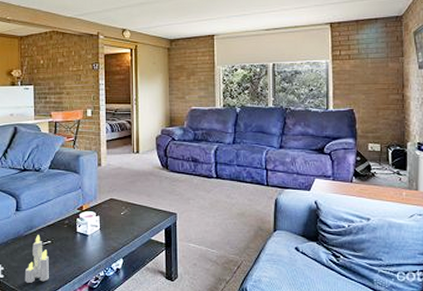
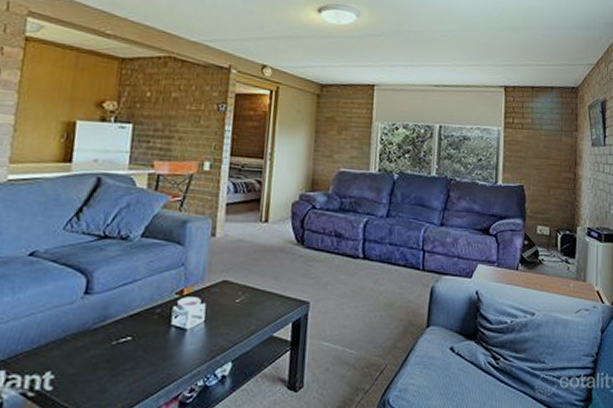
candle: present [24,235,49,283] -> none [84,328,126,397]

